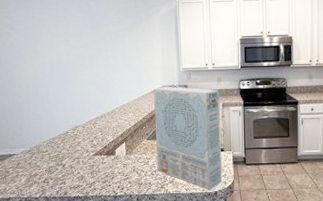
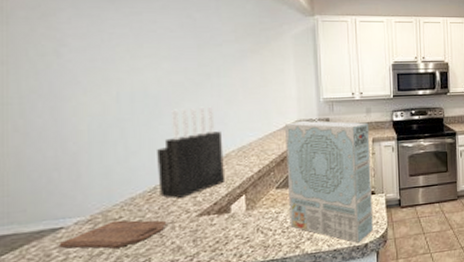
cutting board: none [13,153,75,172] -> present [58,220,167,249]
knife block: none [68,73,112,142] -> present [157,106,226,199]

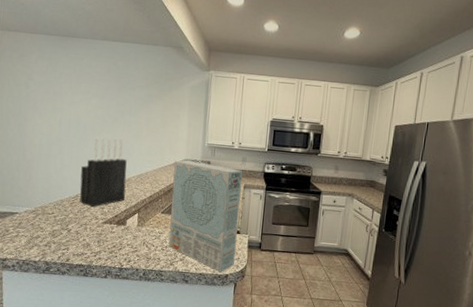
cutting board: present [58,220,167,249] -> none [14,214,82,236]

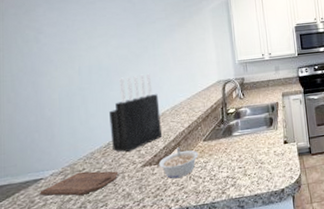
cutting board: none [14,214,82,236] -> present [39,171,119,196]
legume: none [117,213,155,241] -> present [158,147,199,179]
cereal box: present [168,160,243,272] -> none [207,79,288,189]

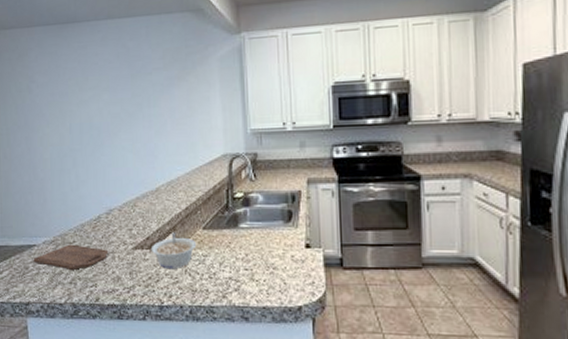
knife block: present [109,73,163,153] -> none [100,138,156,230]

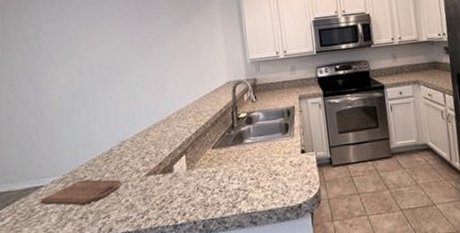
legume: present [150,232,197,268] -> none [163,155,207,189]

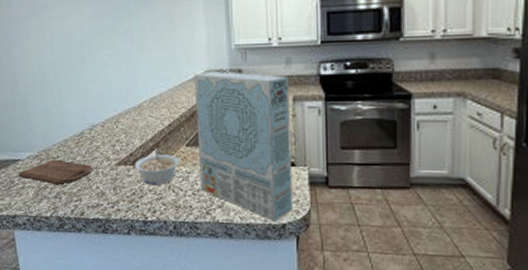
legume: none [163,155,207,189] -> present [134,149,180,185]
cereal box: none [216,80,306,203] -> present [193,70,292,221]

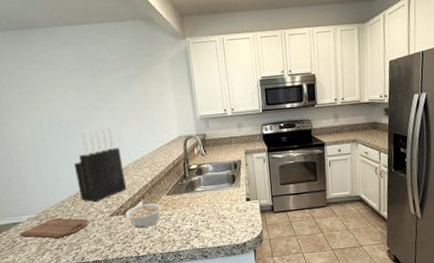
knife block: none [82,53,139,146] -> present [74,127,127,203]
cereal box: present [193,70,292,221] -> none [168,136,250,242]

